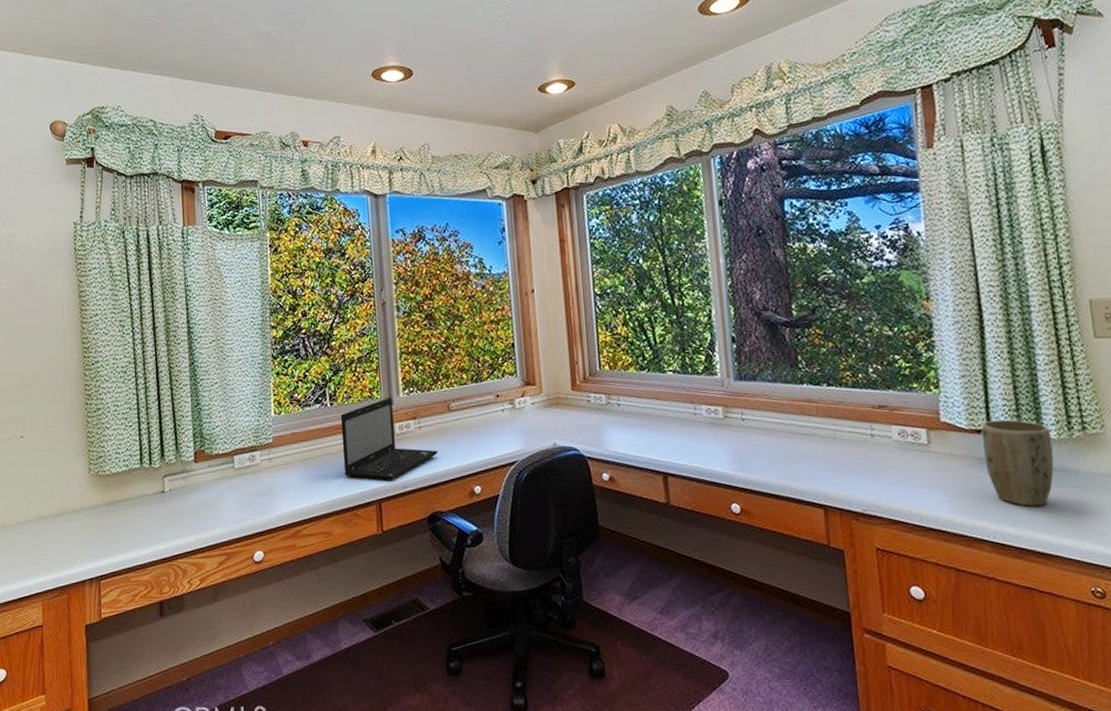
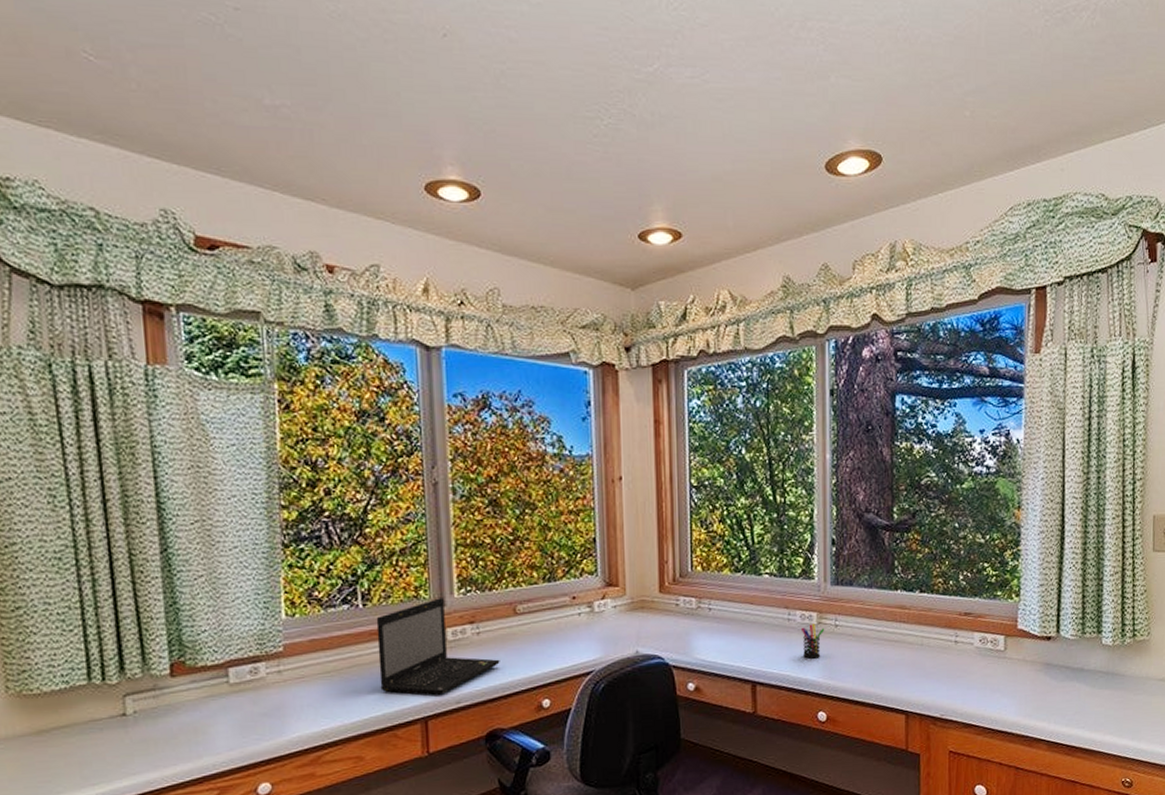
pen holder: none [707,418,732,451] -> present [800,624,825,659]
plant pot: present [982,419,1054,506] -> none [1051,627,1108,708]

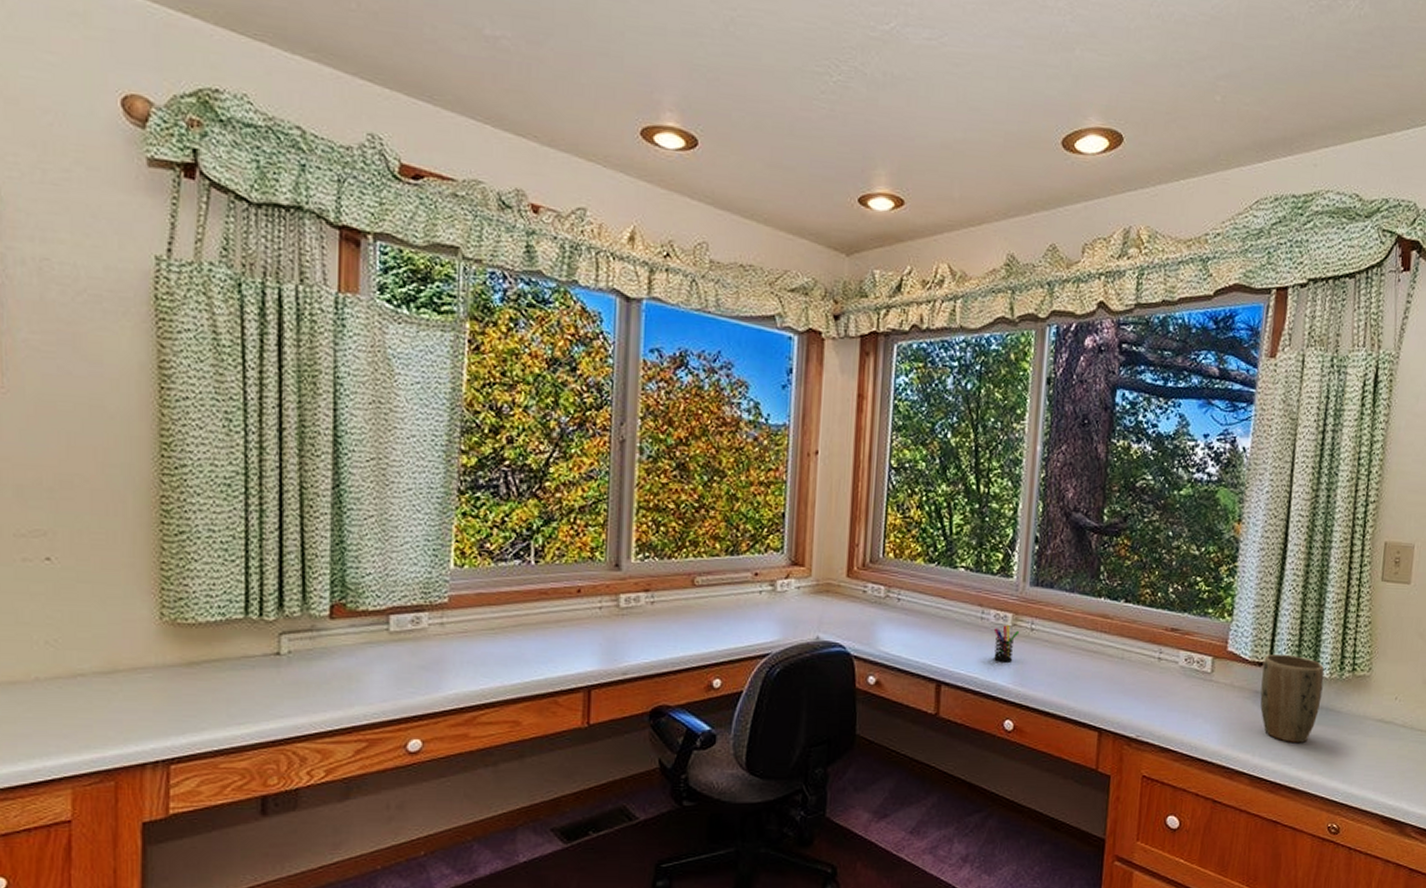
laptop: present [376,598,500,696] -> none [545,561,673,665]
plant pot: none [1051,627,1108,708] -> present [1260,653,1325,743]

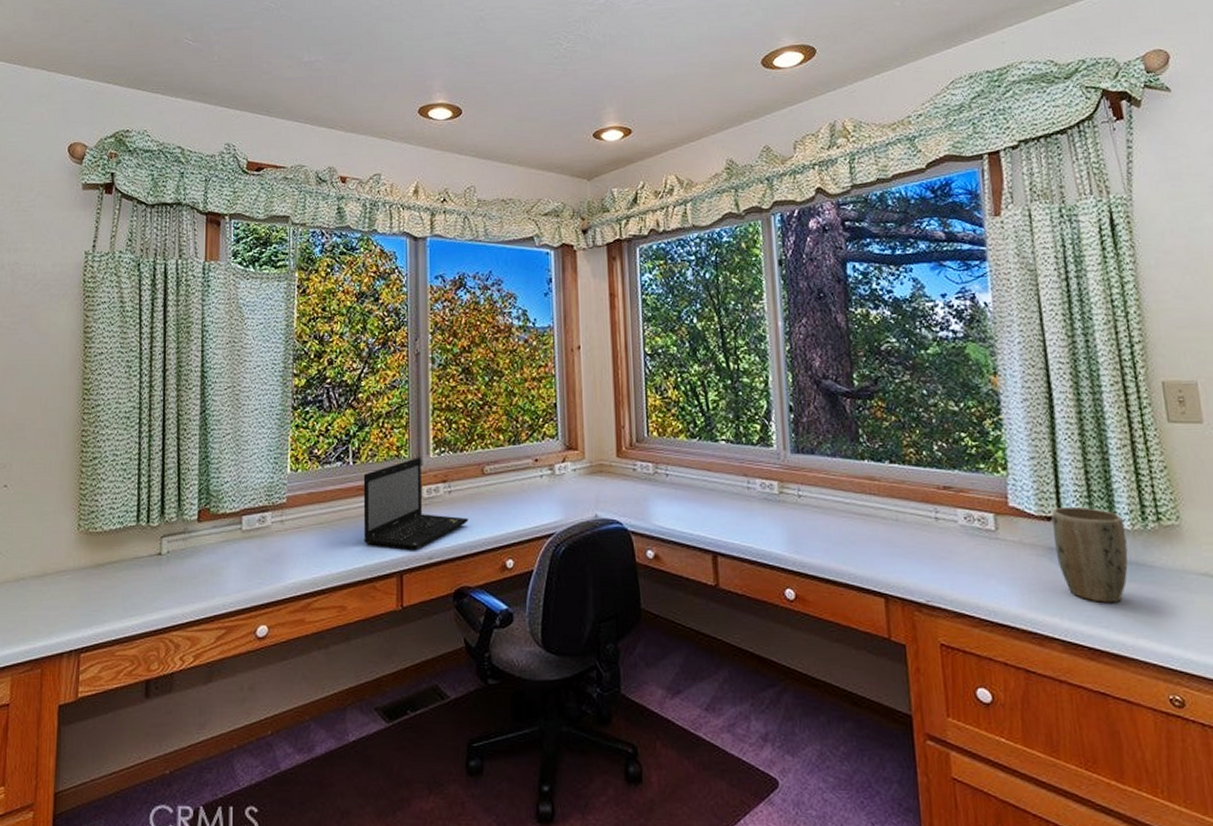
laptop: none [545,561,673,665] -> present [363,457,469,551]
pen holder: present [993,625,1020,662] -> none [761,493,788,530]

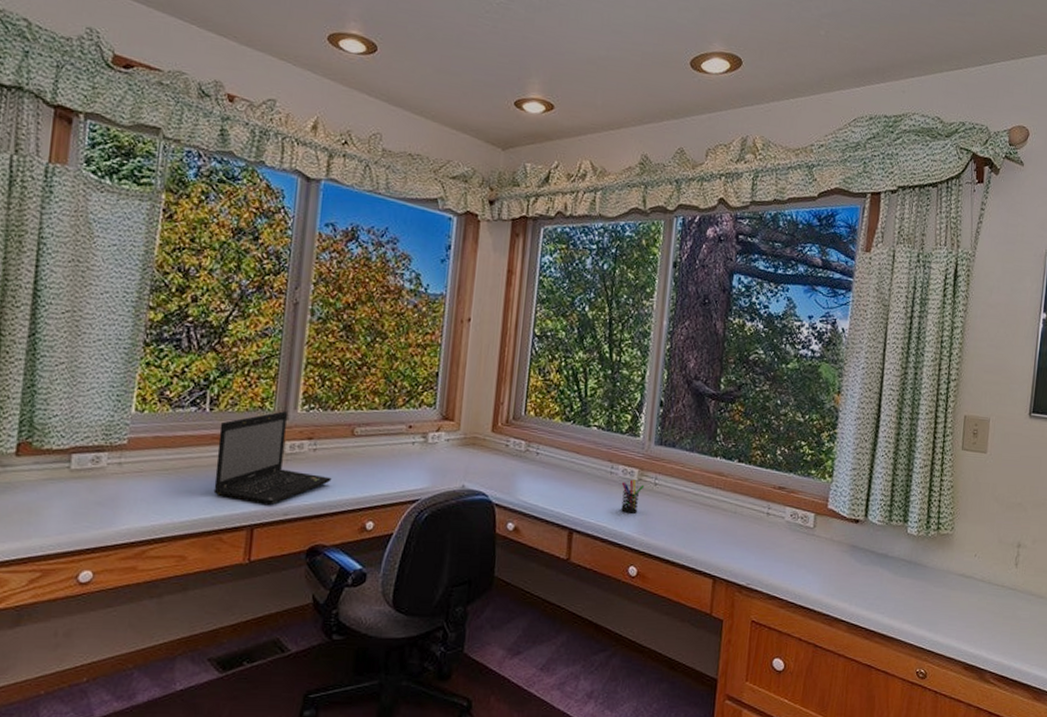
pen holder: none [761,493,788,530] -> present [621,480,645,514]
plant pot: present [1052,506,1128,603] -> none [856,512,913,594]

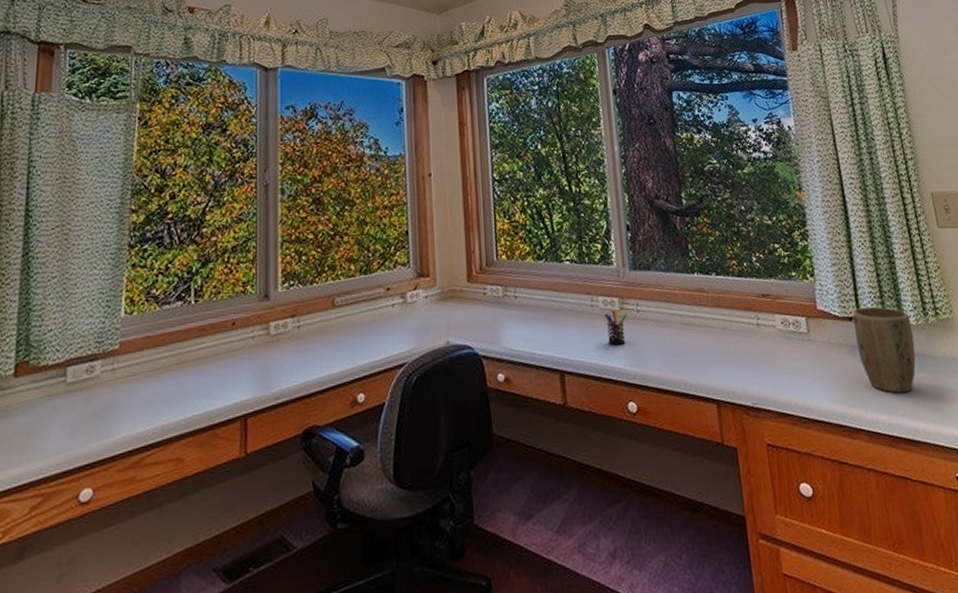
laptop: present [213,411,332,506] -> none [205,292,318,393]
plant pot: none [856,512,913,594] -> present [852,306,916,393]

